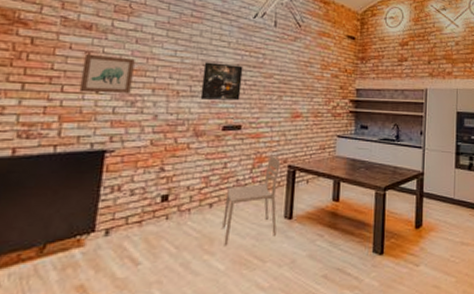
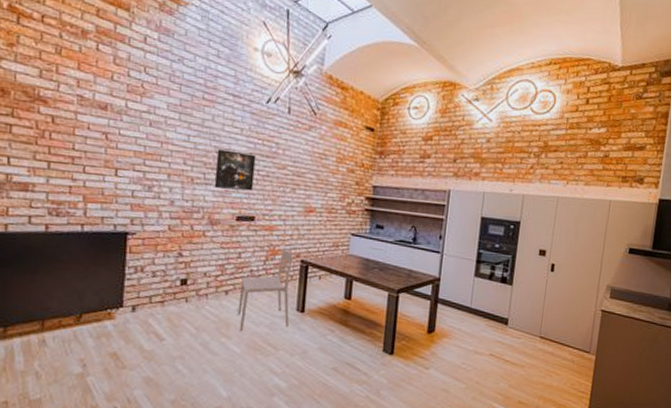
wall art: present [79,53,135,94] -> none [99,134,150,178]

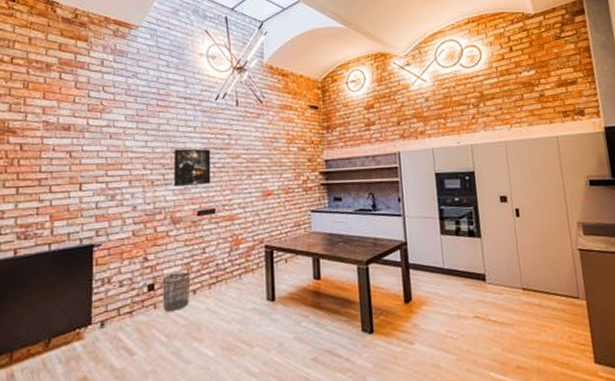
waste bin: none [194,272,224,307] -> present [162,272,191,311]
chair: present [238,248,294,332] -> none [207,236,260,333]

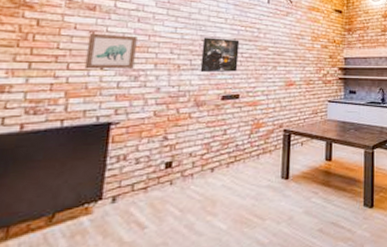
wall art: none [65,153,111,191] -> present [84,33,138,70]
waste bin: present [162,272,191,311] -> none [180,151,210,187]

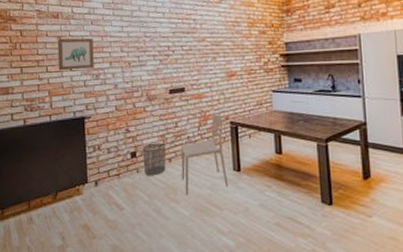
waste bin: none [180,151,210,187] -> present [142,143,166,175]
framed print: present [200,37,240,73] -> none [146,33,180,69]
chair: none [224,121,277,207] -> present [181,113,228,196]

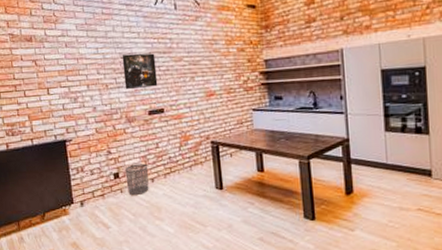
wall art: present [57,38,94,71] -> none [32,61,72,95]
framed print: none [146,33,180,69] -> present [121,53,158,90]
chair: present [181,113,228,196] -> none [163,133,211,214]

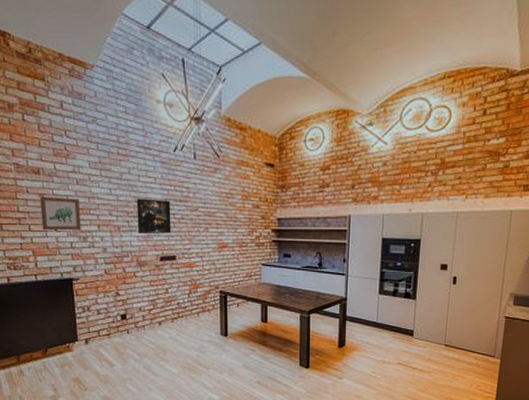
wall art: none [32,61,72,95] -> present [39,196,81,231]
waste bin: present [125,163,149,195] -> none [132,307,157,336]

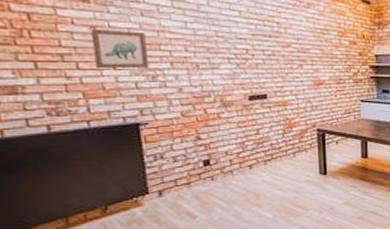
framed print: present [136,198,172,235] -> none [218,33,261,72]

